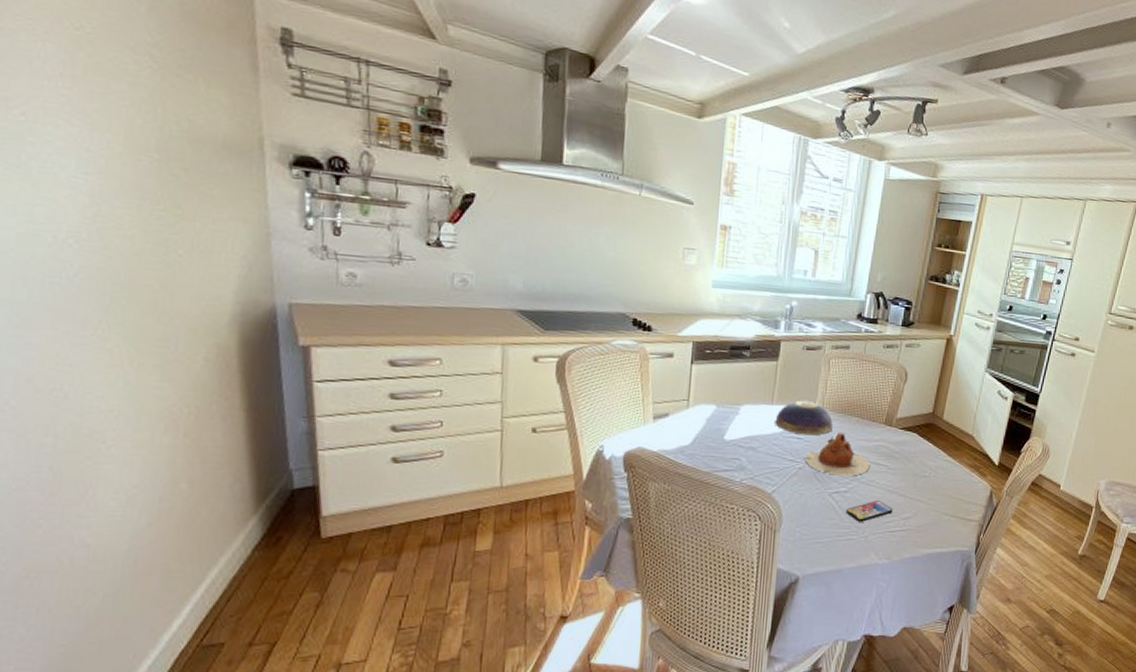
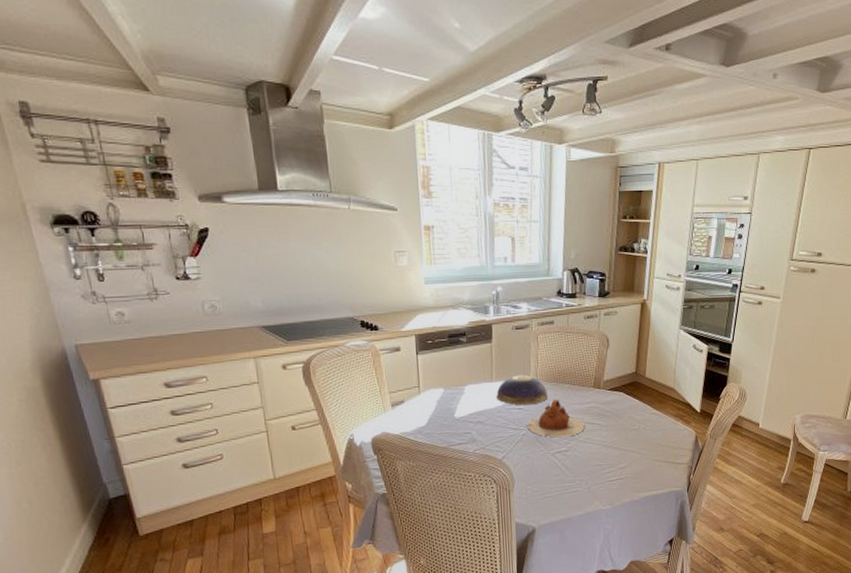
smartphone: present [845,500,893,522] -> none [568,455,610,476]

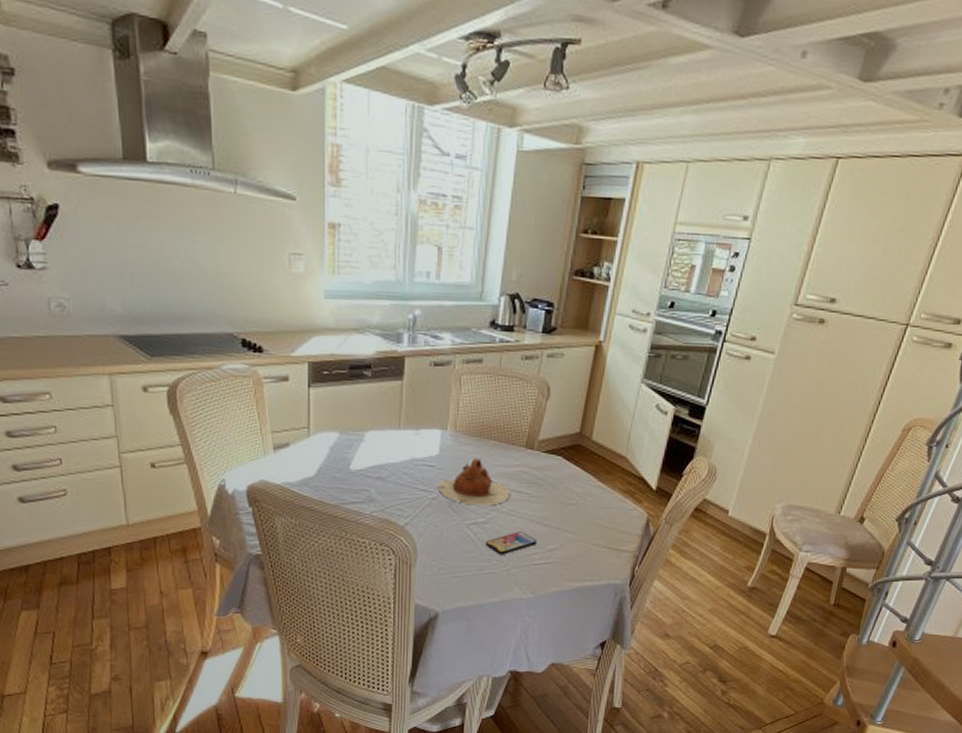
decorative bowl: present [496,374,548,406] -> none [403,423,467,462]
smartphone: none [568,455,610,476] -> present [485,531,537,555]

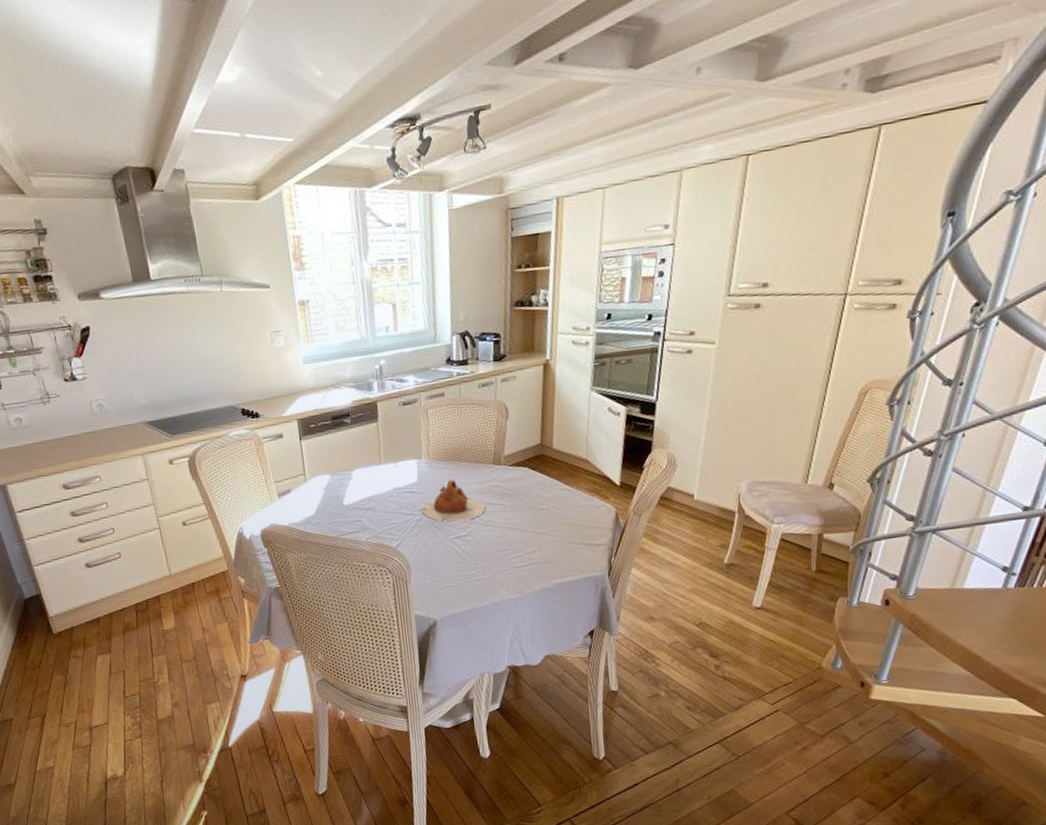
smartphone: present [485,531,537,555] -> none [469,539,517,562]

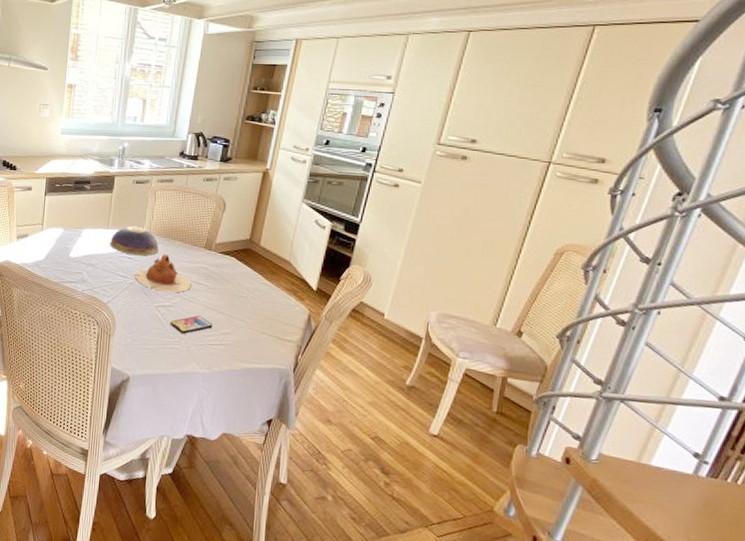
decorative bowl: none [386,454,442,488] -> present [110,226,159,256]
smartphone: none [469,539,517,562] -> present [170,315,213,334]

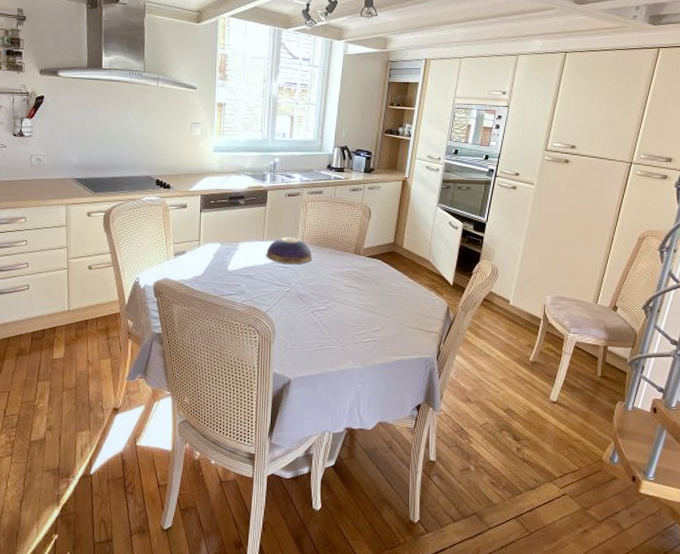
teapot: present [135,253,191,293] -> none [291,261,343,297]
smartphone: present [170,315,213,334] -> none [326,316,365,334]

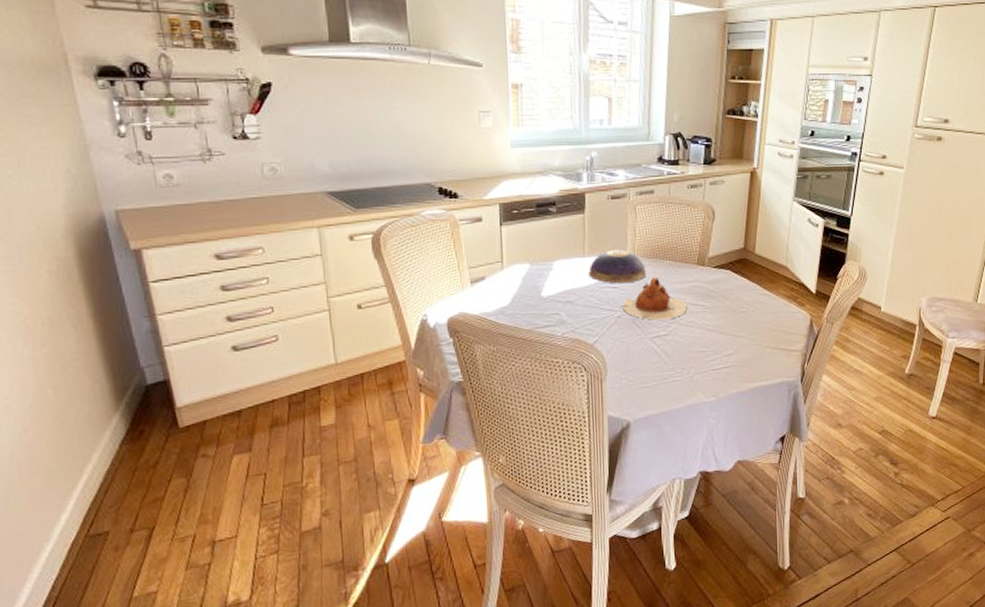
teapot: none [291,261,343,297] -> present [622,276,687,320]

